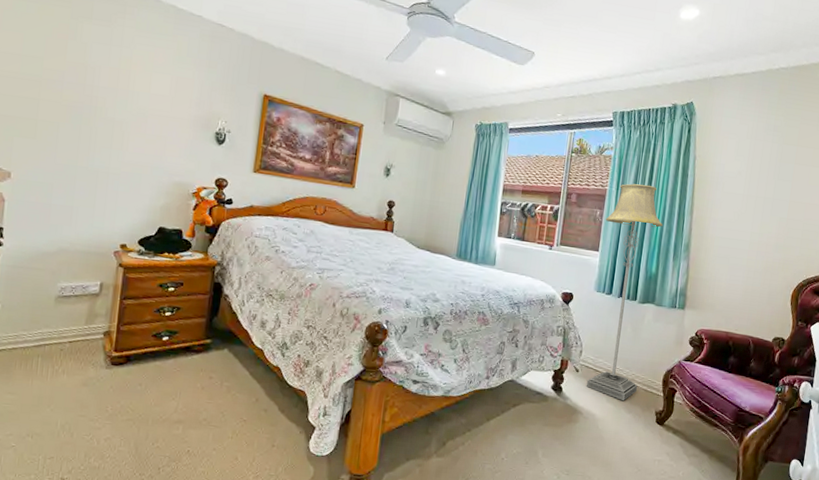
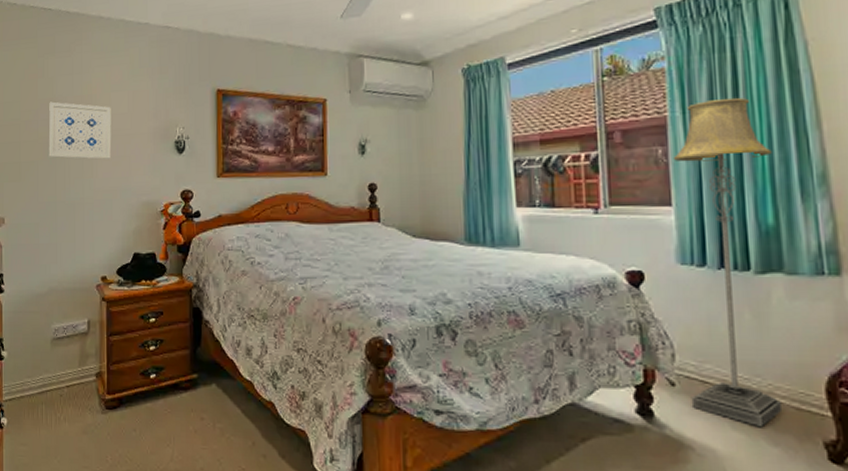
wall art: none [72,66,151,136] -> present [48,101,112,159]

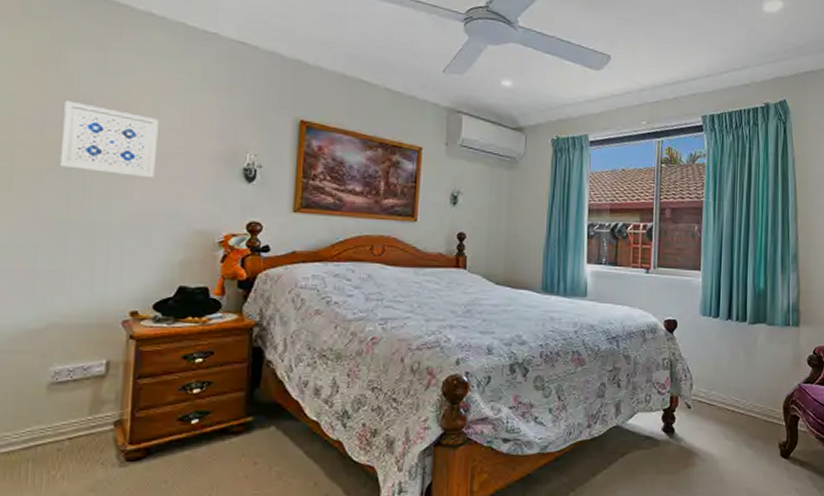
floor lamp: present [673,97,781,426] -> none [700,192,767,435]

